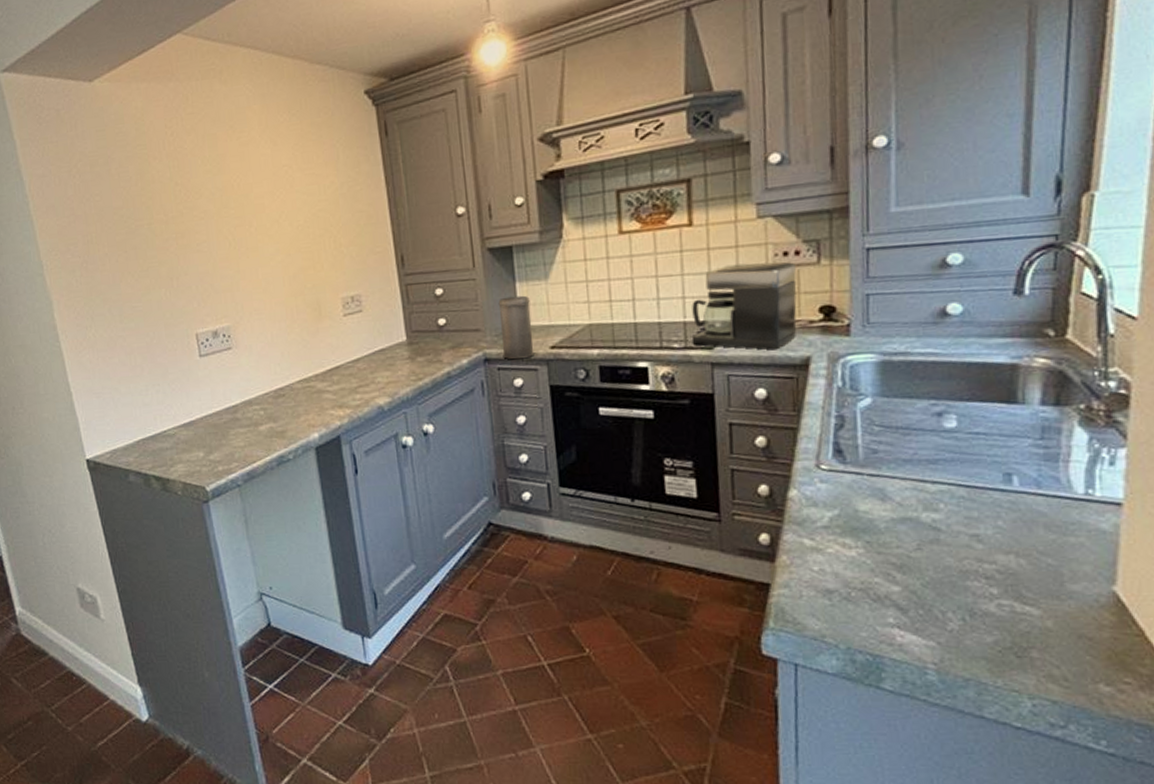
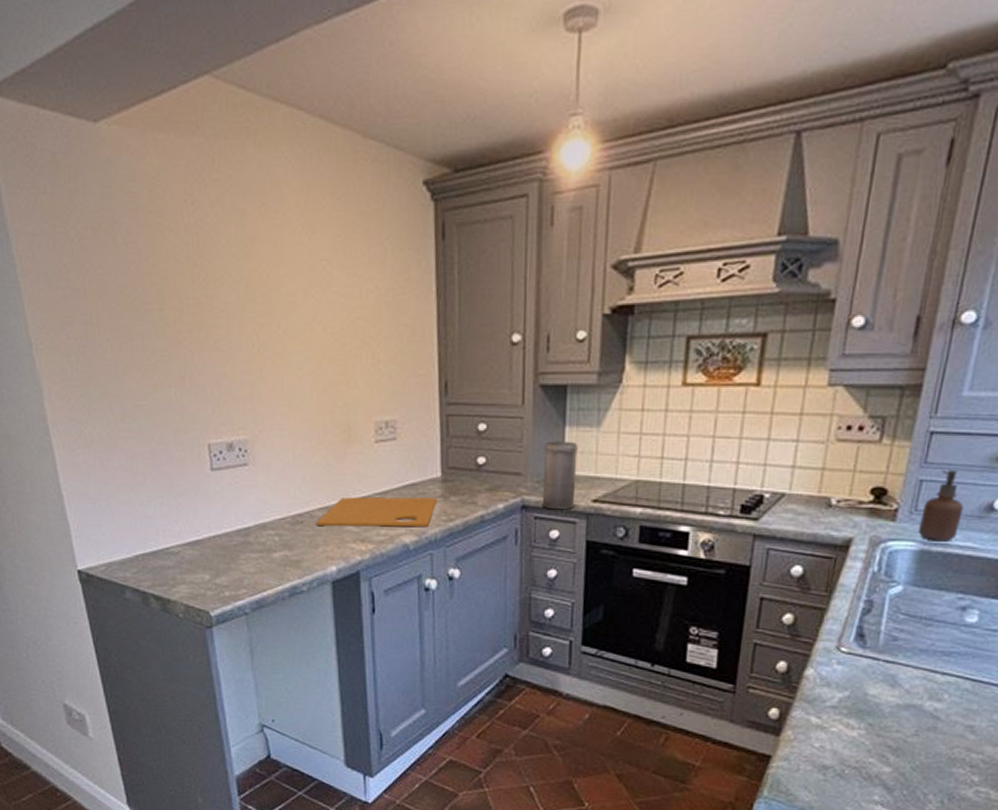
cutting board: none [296,359,406,398] -> present [315,497,438,528]
coffee maker: present [691,262,797,350] -> none [738,433,857,527]
soap dispenser: none [874,280,917,351] -> present [917,469,964,542]

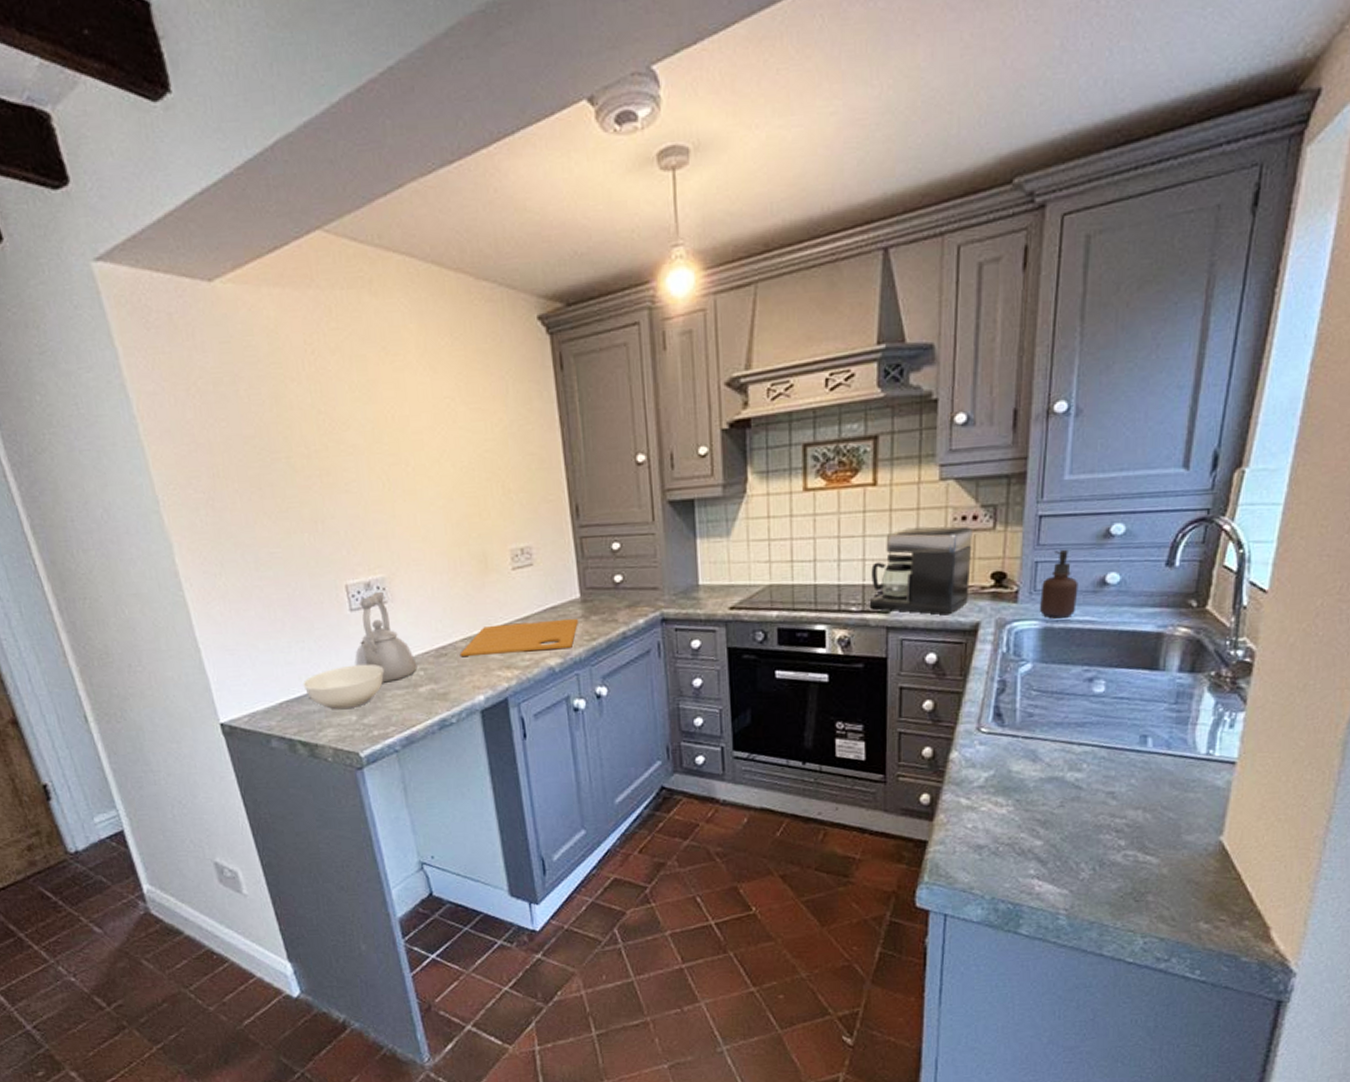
bowl: none [160,524,240,568] -> present [303,664,385,710]
kettle: none [212,453,273,545] -> present [354,591,418,683]
canister: present [541,441,578,510] -> none [677,552,713,621]
coffee maker: none [738,433,857,527] -> present [869,526,972,615]

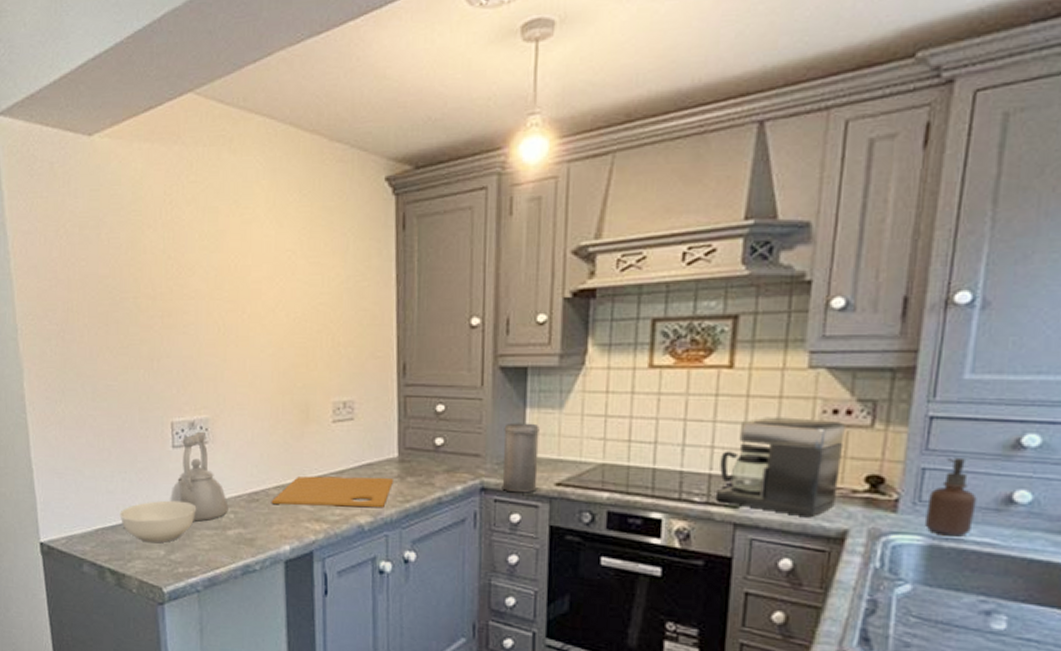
canister: none [677,552,713,621] -> present [502,422,540,493]

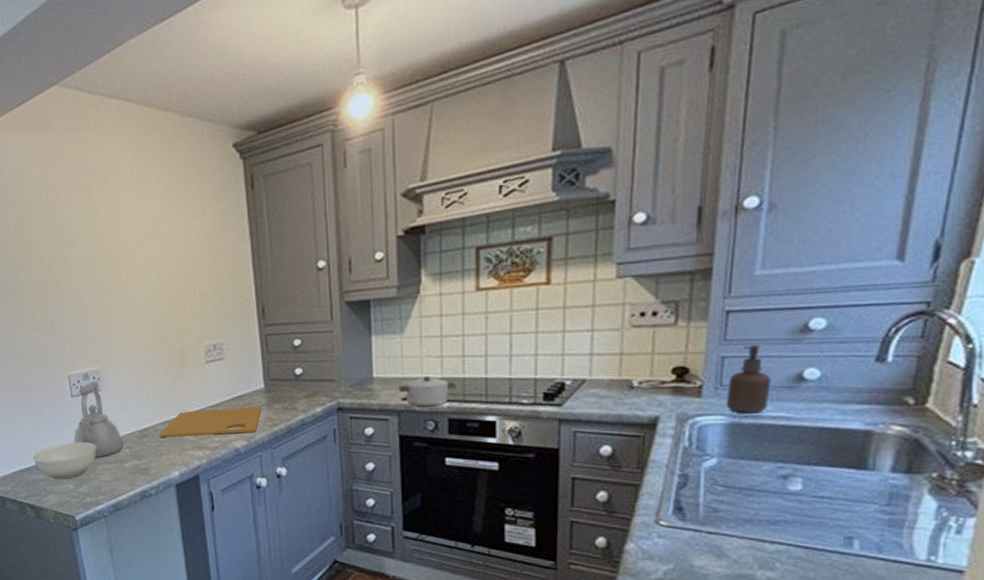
canister: present [502,422,540,493] -> none [353,348,386,410]
cooking pot: none [552,461,619,496] -> present [398,376,456,407]
coffee maker: present [715,417,845,517] -> none [541,322,652,408]

